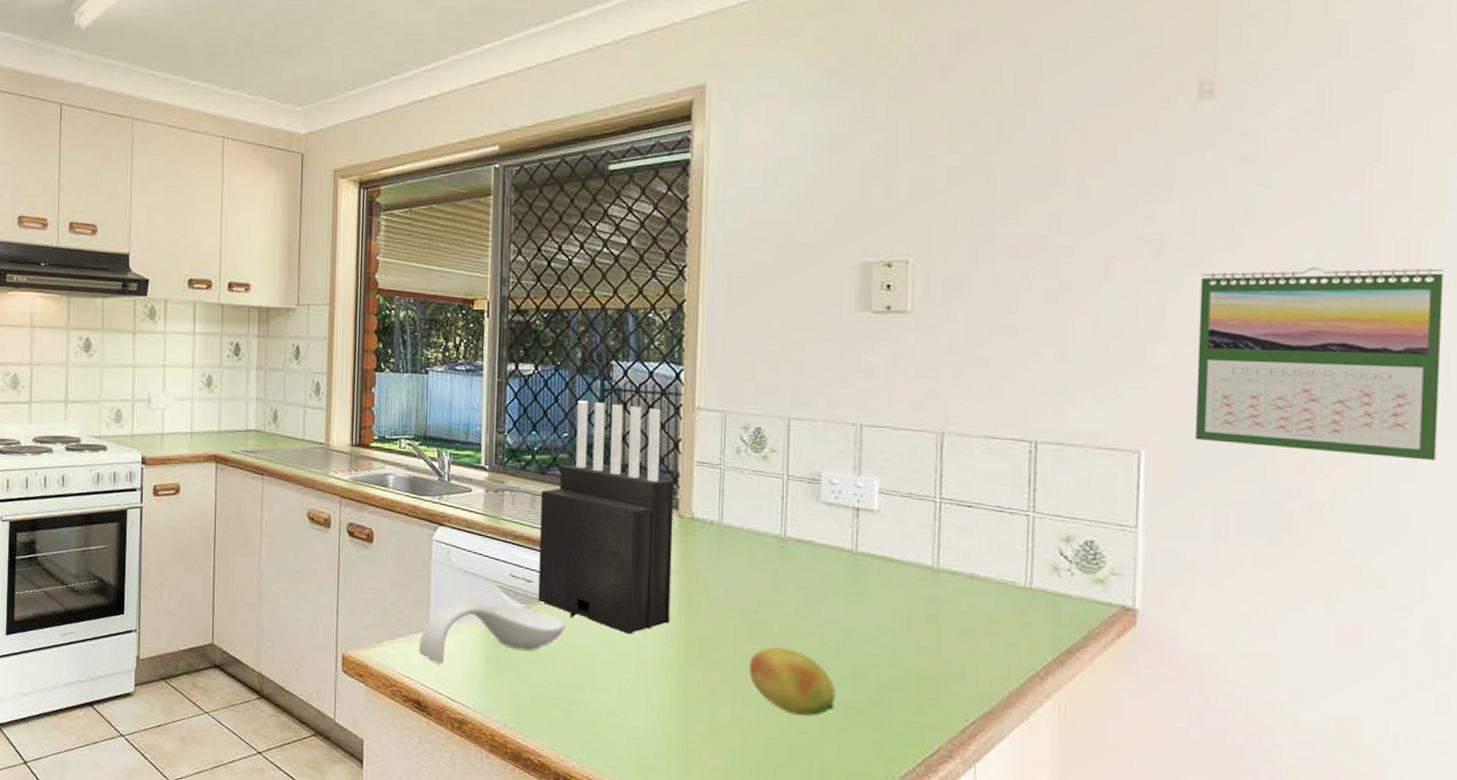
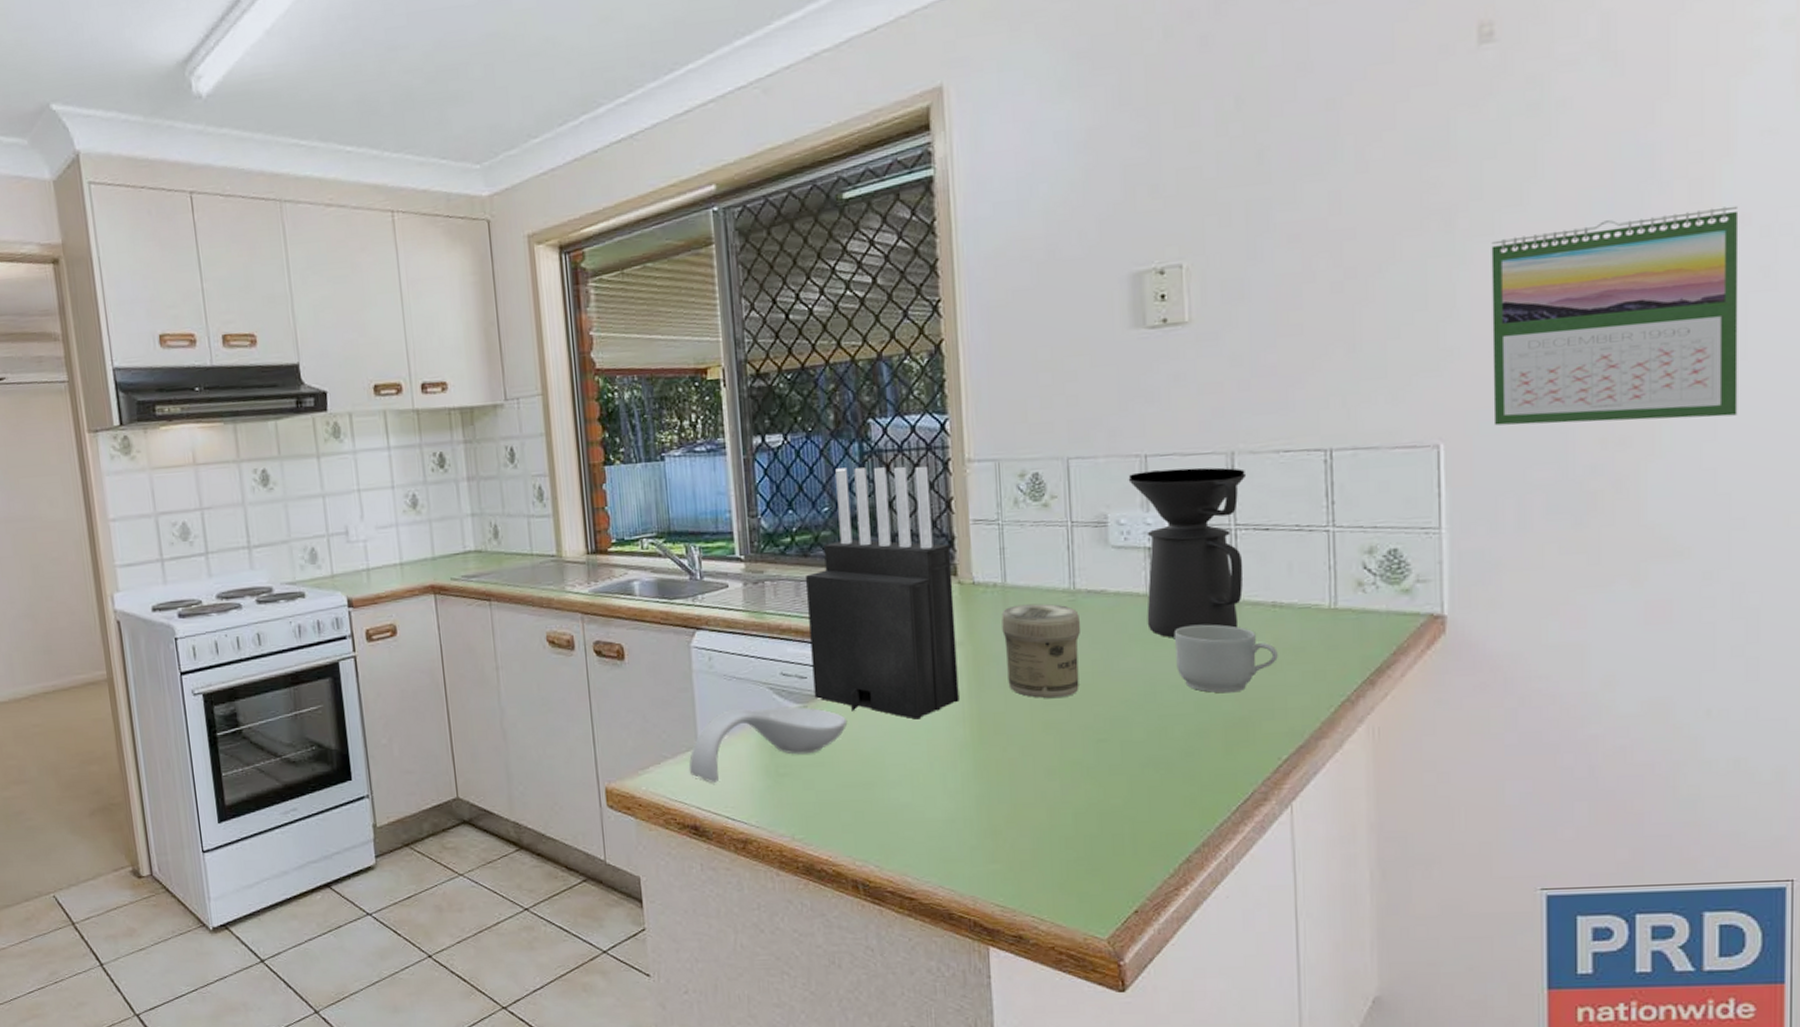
jar: none [715,543,789,633] -> present [1001,603,1081,699]
fruit: present [749,646,835,716] -> none [1048,709,1142,779]
coffee maker: none [843,439,955,594] -> present [1128,467,1247,638]
mug: none [874,584,972,653] -> present [1173,624,1278,694]

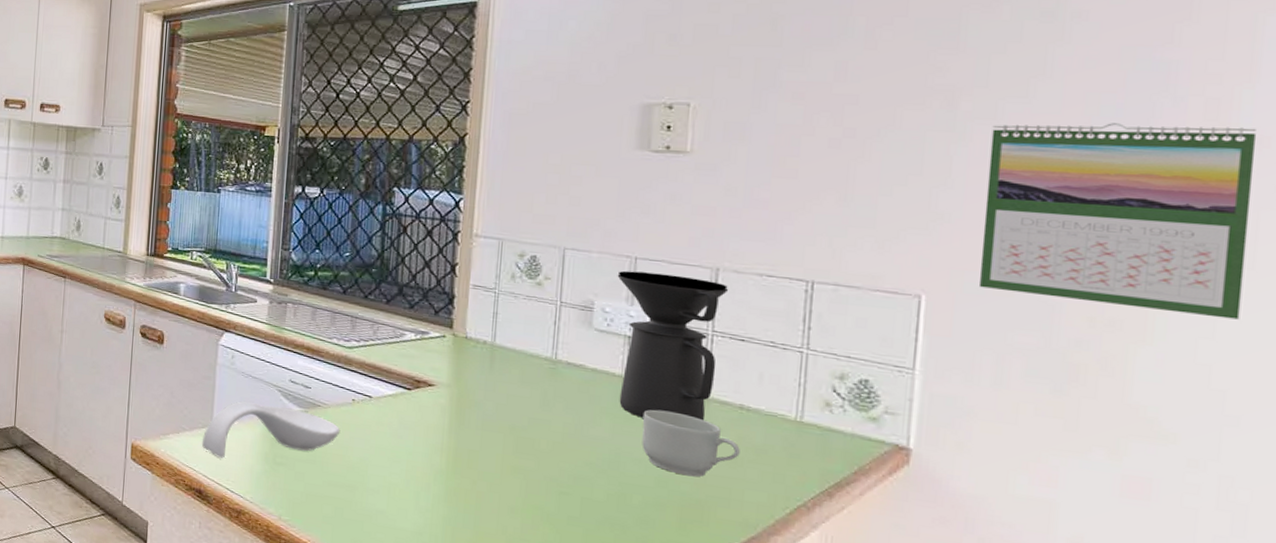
knife block: present [806,465,959,720] -> none [315,223,450,442]
jar: present [1001,603,1081,699] -> none [485,362,558,449]

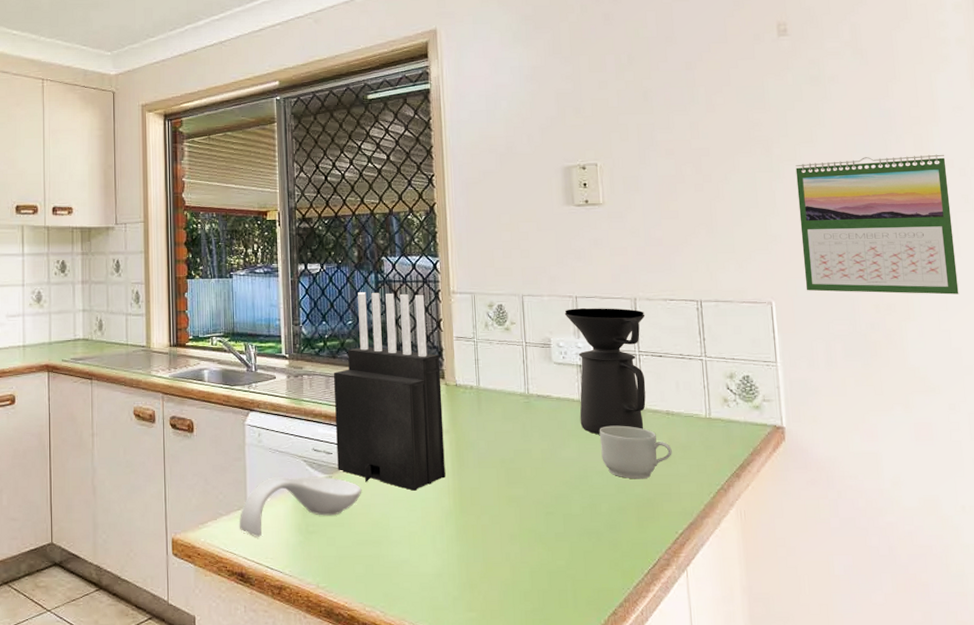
knife block: none [315,223,450,442] -> present [334,292,446,491]

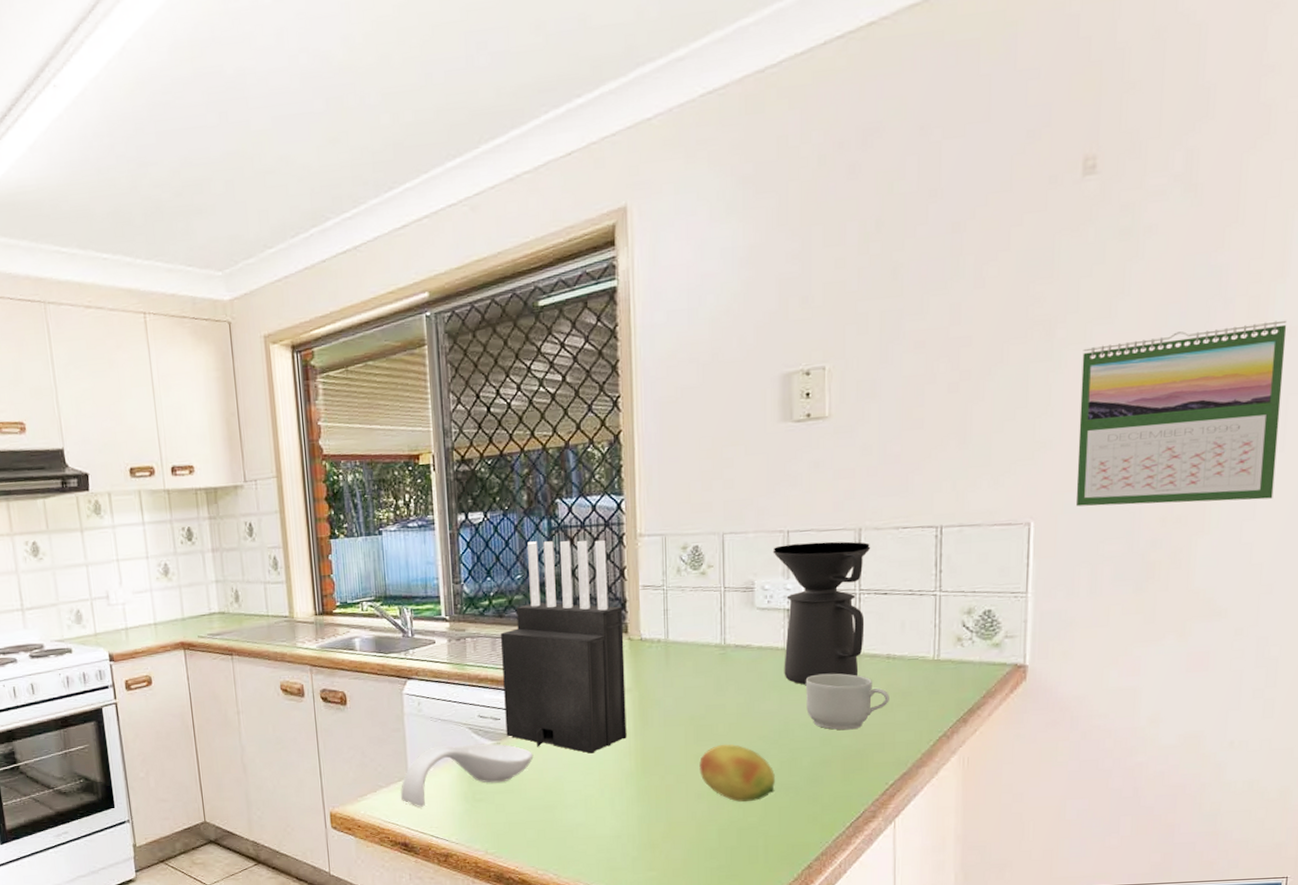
fruit: none [511,487,579,545] -> present [699,744,775,802]

